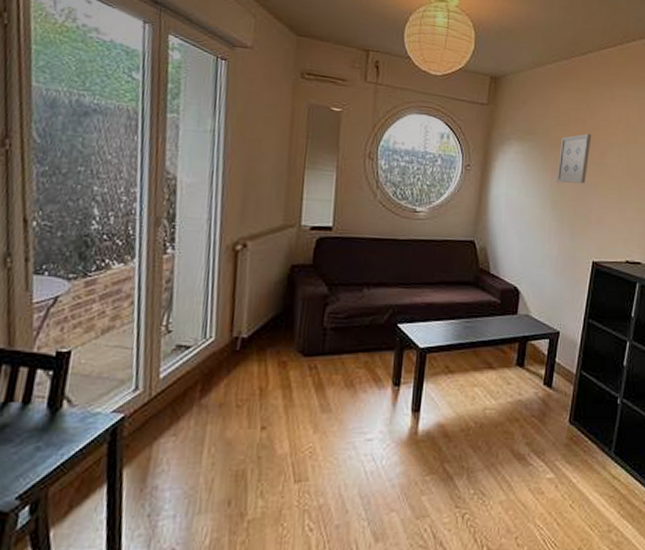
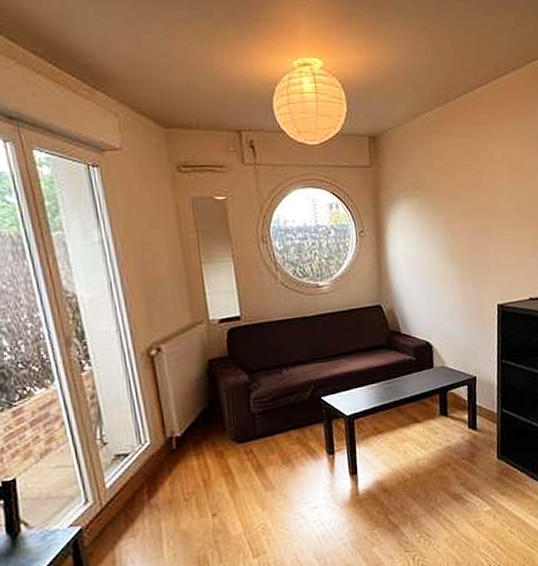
wall art: present [557,133,592,184] -> none [449,178,480,234]

